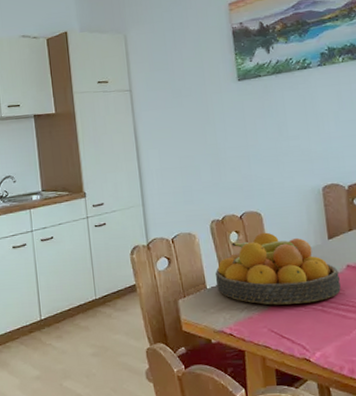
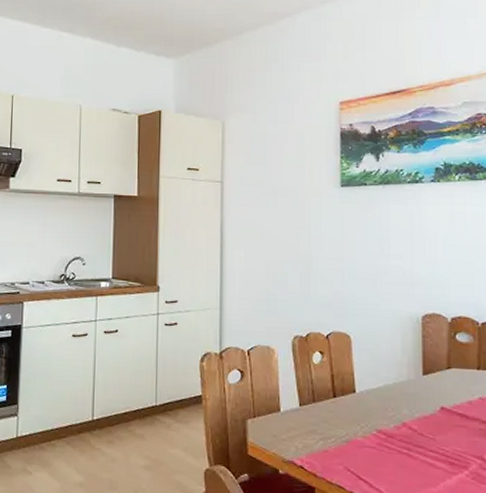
fruit bowl: present [215,232,341,305] -> none [291,357,431,444]

